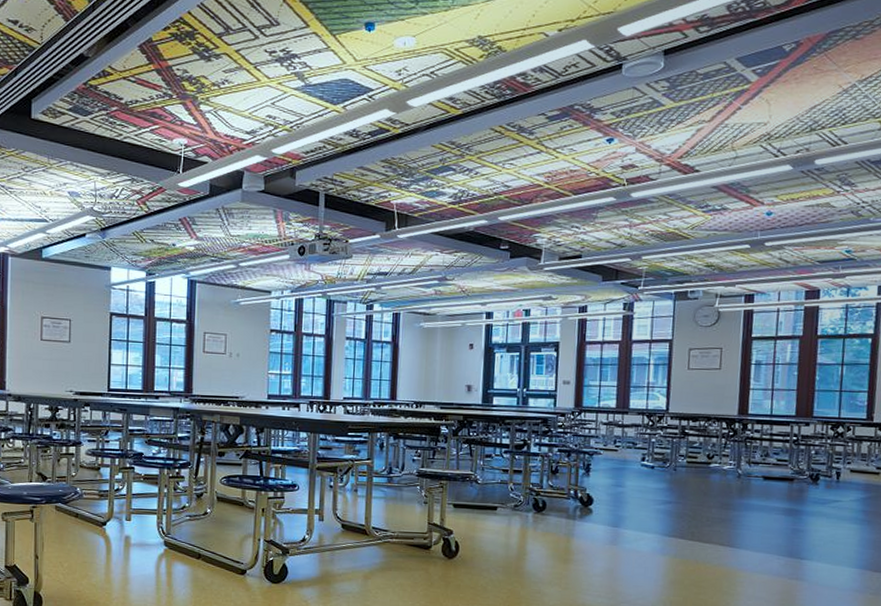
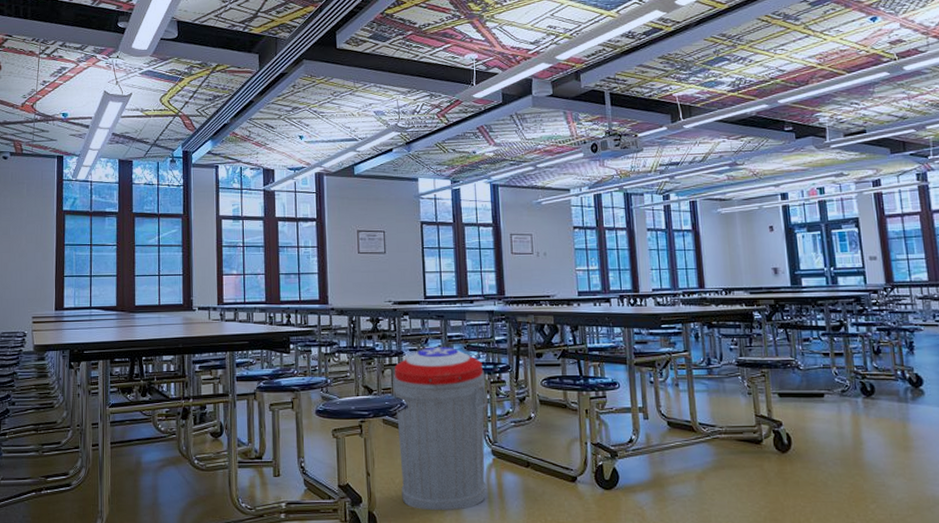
trash can: none [68,439,164,595] -> present [393,347,487,511]

